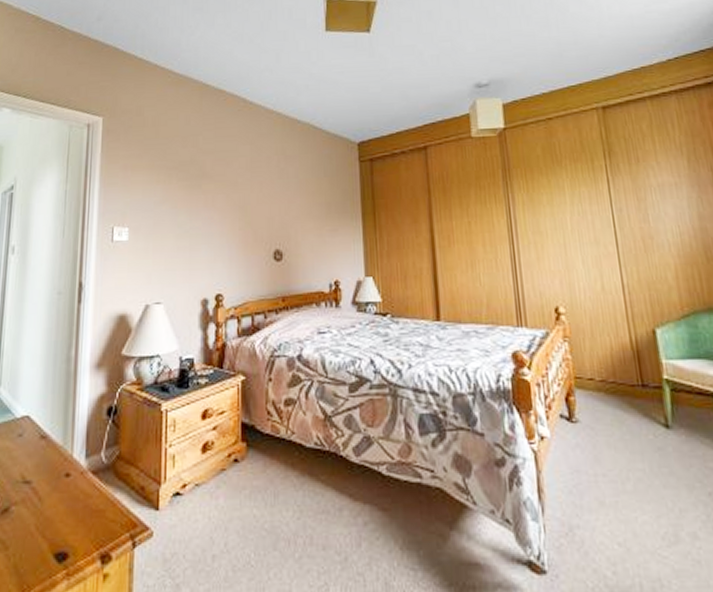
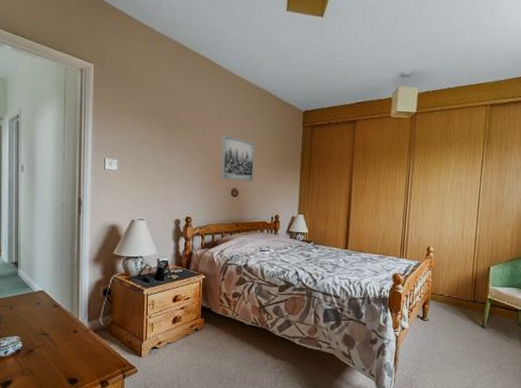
wall art: none [258,182,302,240] -> present [221,134,255,182]

